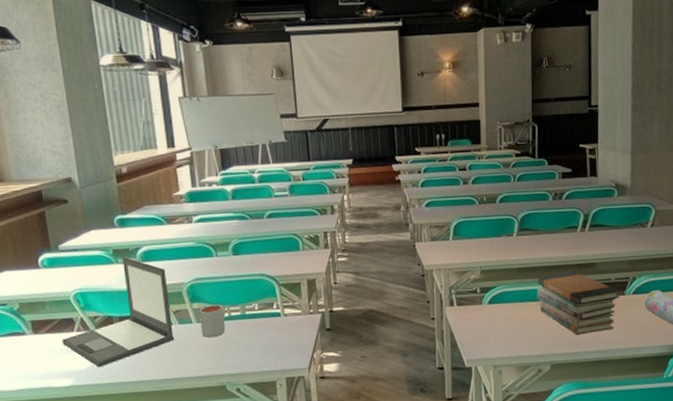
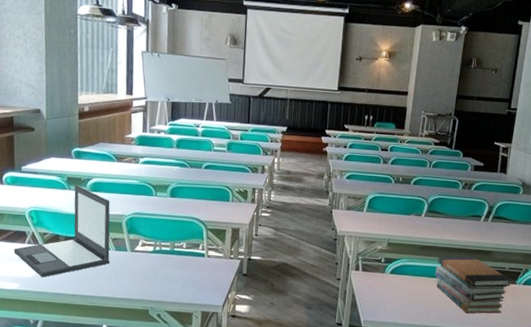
mug: present [199,304,226,338] -> none [133,238,156,267]

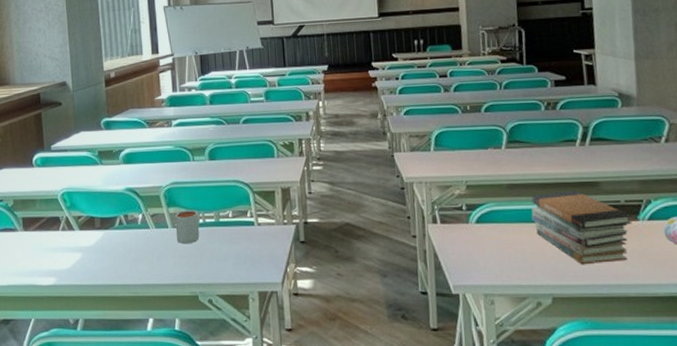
laptop: present [13,185,110,278] -> none [48,158,151,268]
mug: none [133,238,156,267] -> present [175,210,200,244]

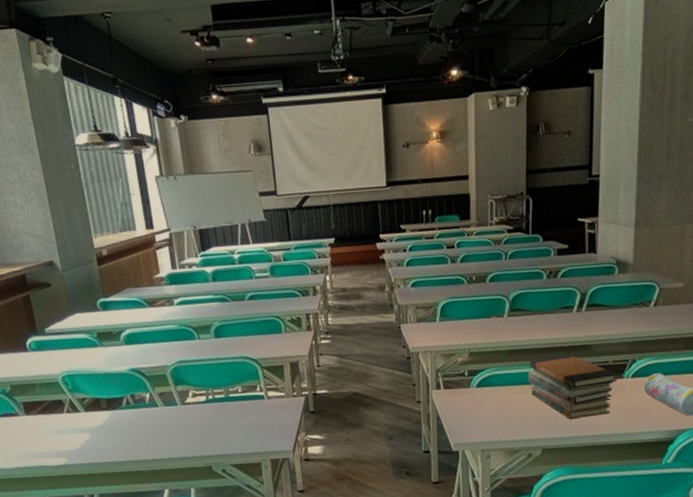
mug: present [175,210,200,244] -> none [183,387,210,420]

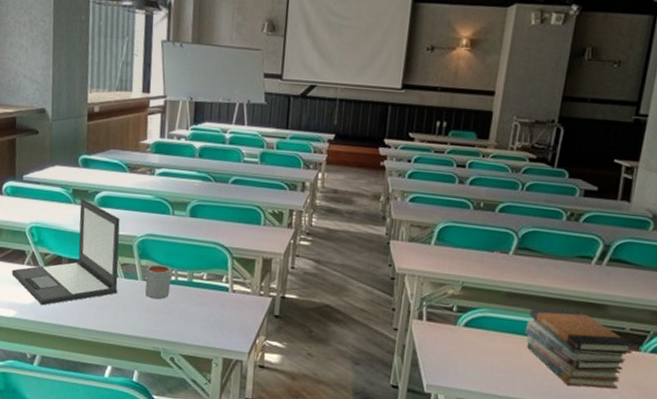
laptop: none [53,339,161,448] -> present [11,198,120,306]
mug: none [183,387,210,420] -> present [145,264,171,300]

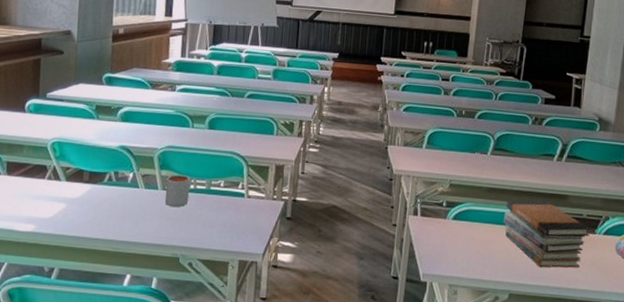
laptop: present [11,198,120,306] -> none [31,114,142,219]

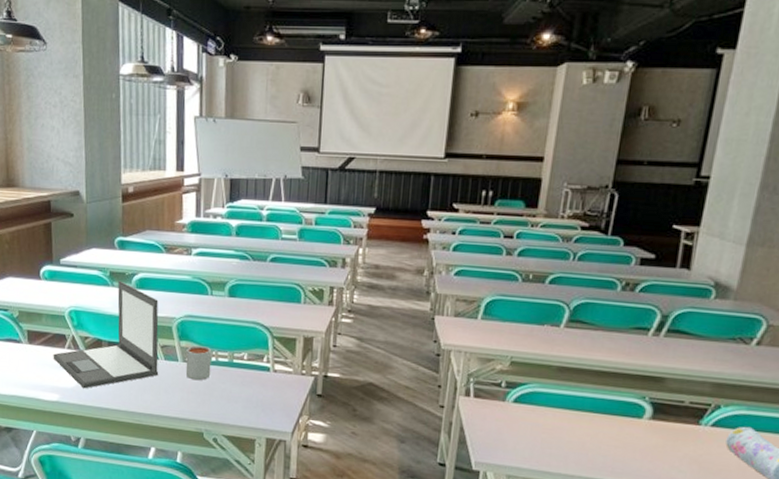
laptop: none [31,114,142,219] -> present [53,280,159,389]
book stack: present [503,199,590,268] -> none [577,381,693,464]

